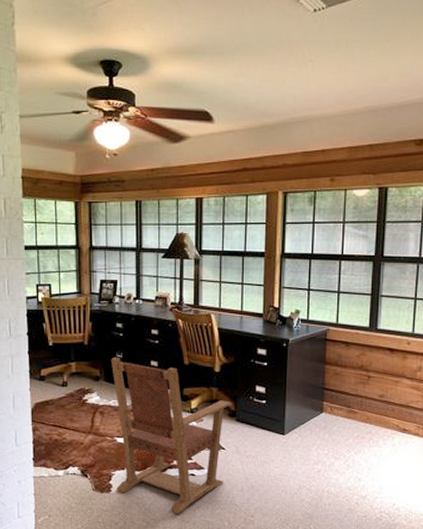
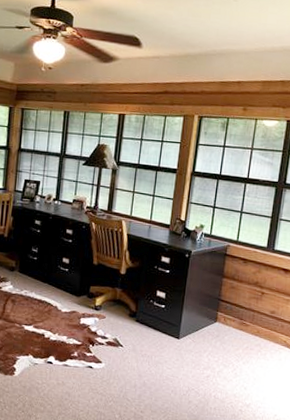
armchair: present [111,357,232,513] -> none [19,251,133,402]

